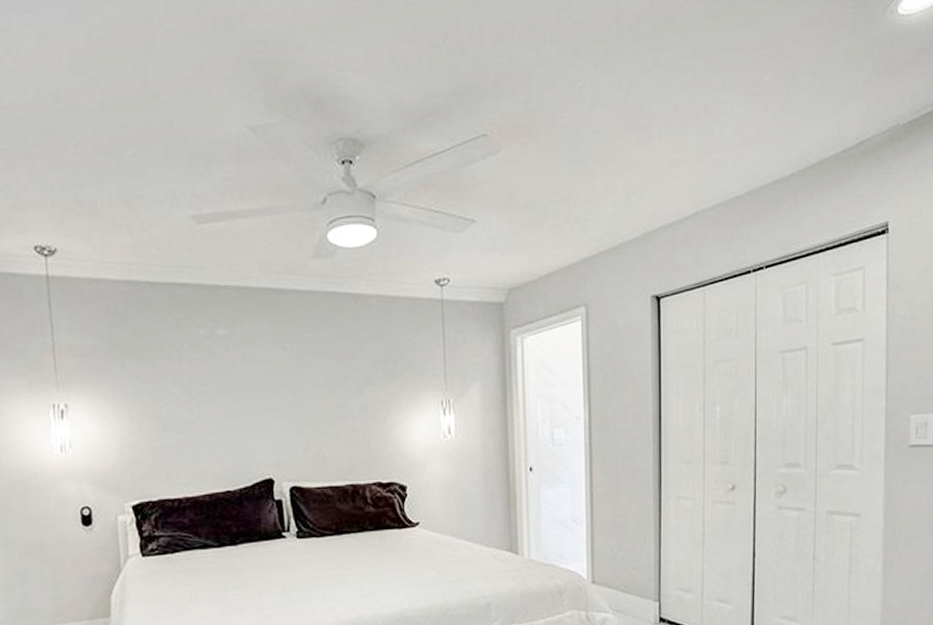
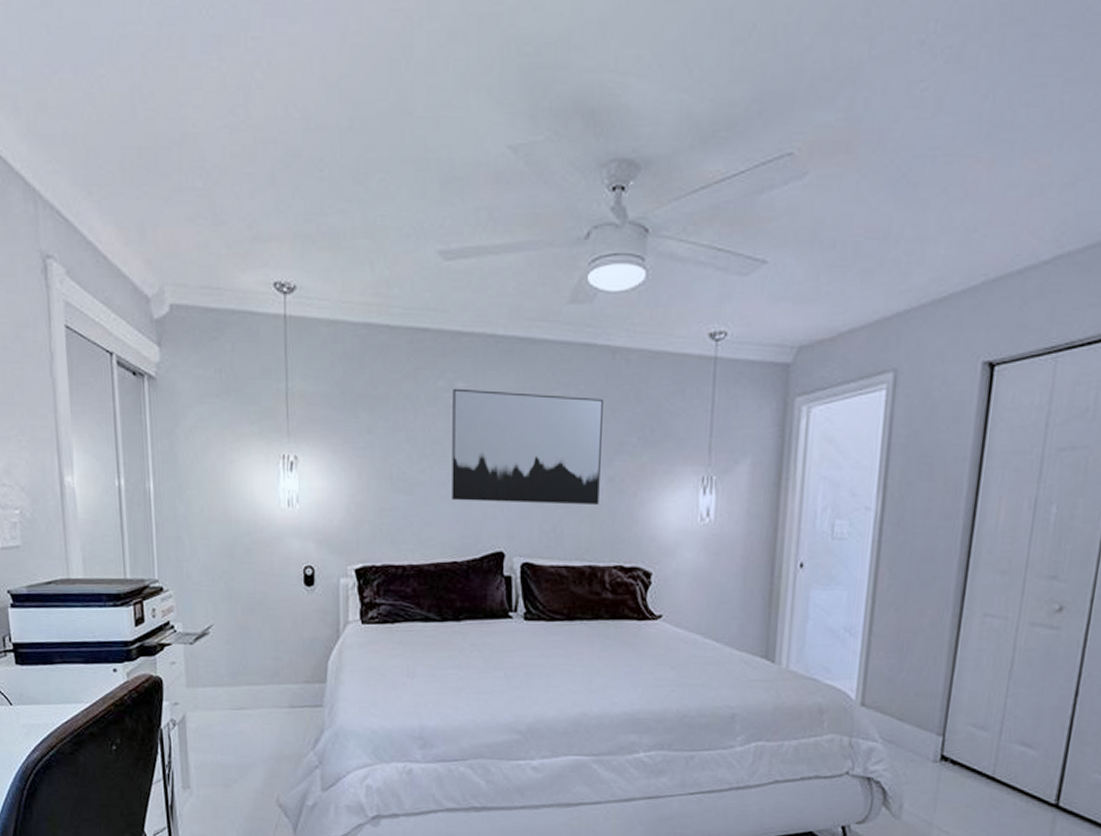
wall art: none [214,335,355,436] -> present [452,388,603,504]

